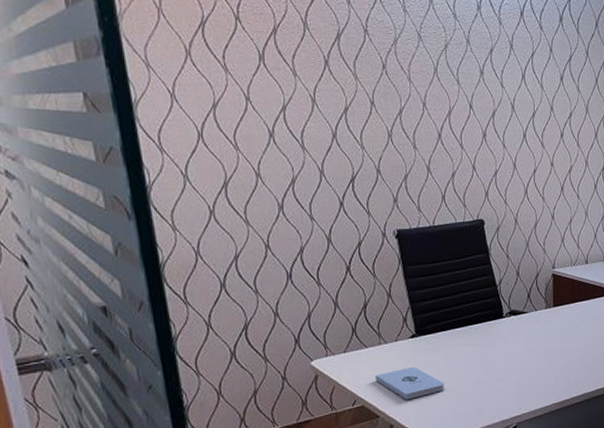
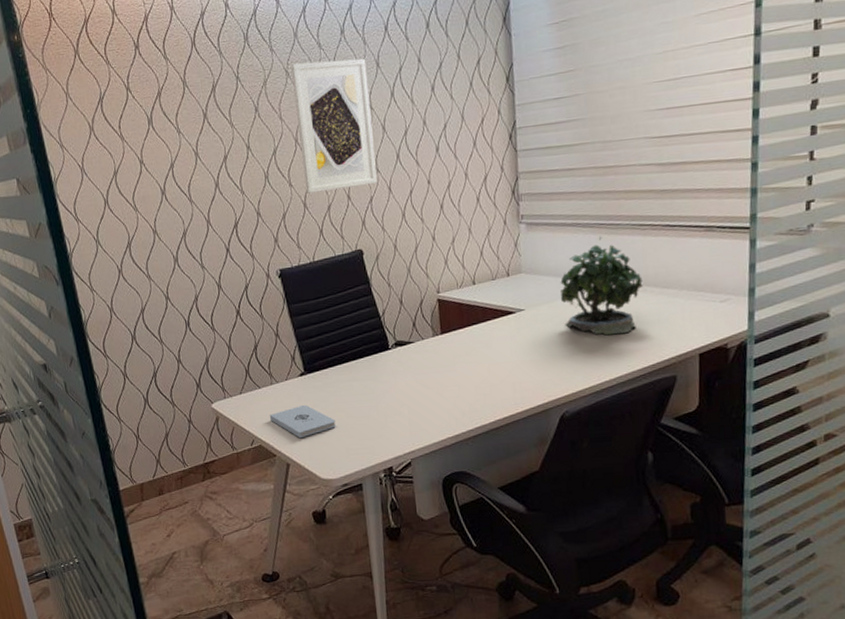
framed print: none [424,28,503,159] -> present [291,58,377,194]

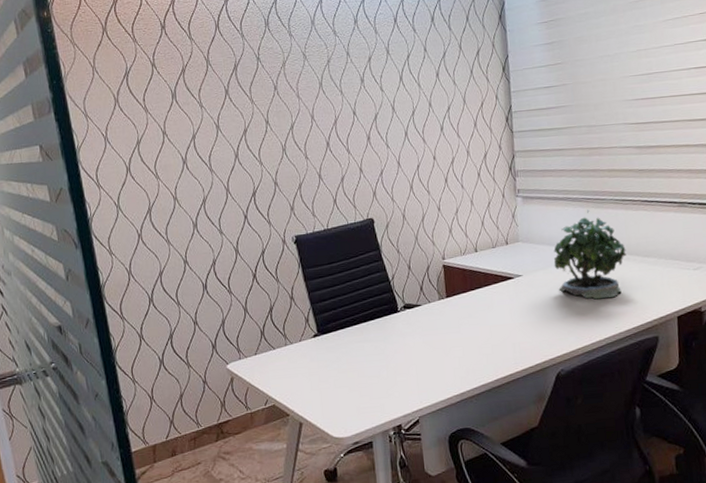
notepad: present [269,404,336,439] -> none [283,365,347,398]
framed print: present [291,58,377,194] -> none [308,46,387,166]

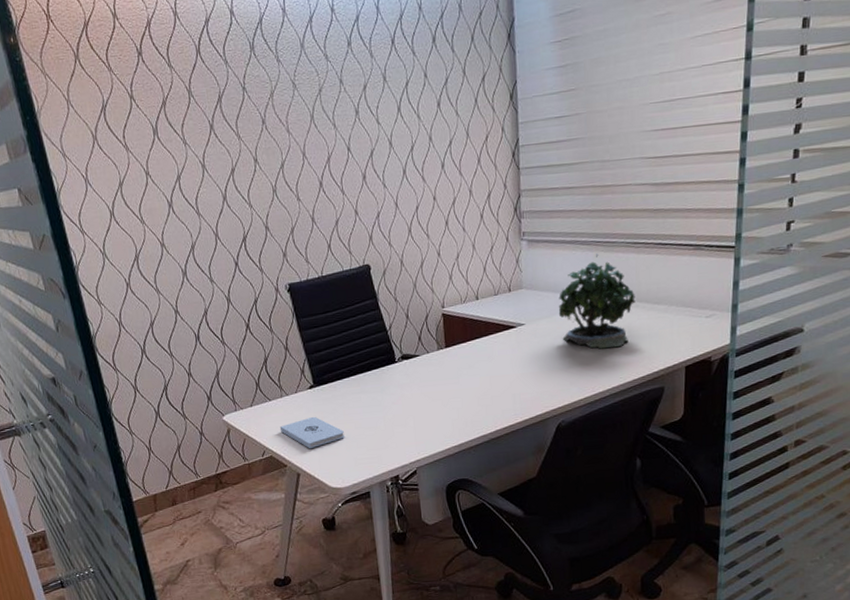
notepad: none [283,365,347,398] -> present [279,416,344,449]

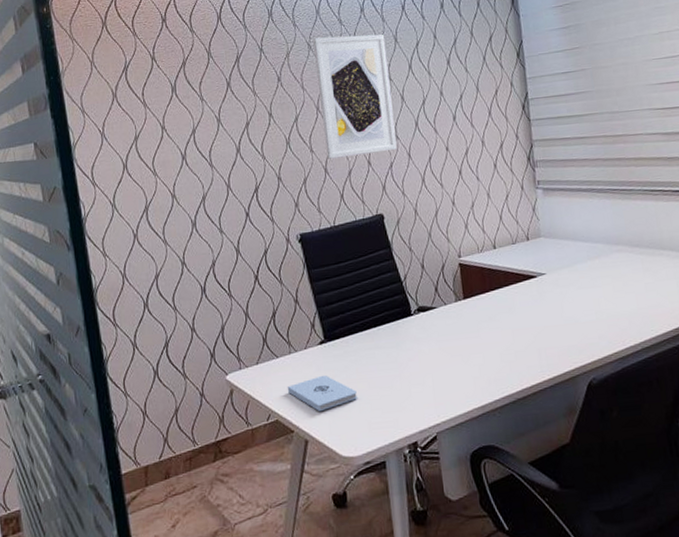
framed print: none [298,72,384,208] -> present [313,34,397,159]
potted plant: present [558,253,636,349] -> none [579,201,659,300]

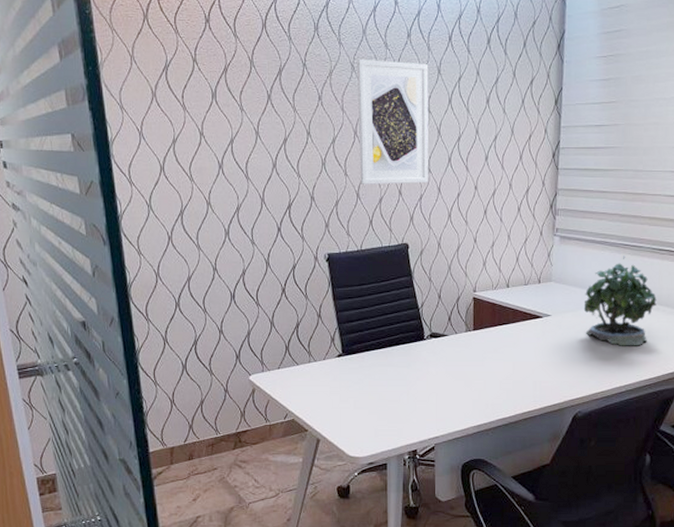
notepad: present [287,374,357,412] -> none [304,384,367,416]
potted plant: none [579,201,659,300] -> present [583,256,657,346]

